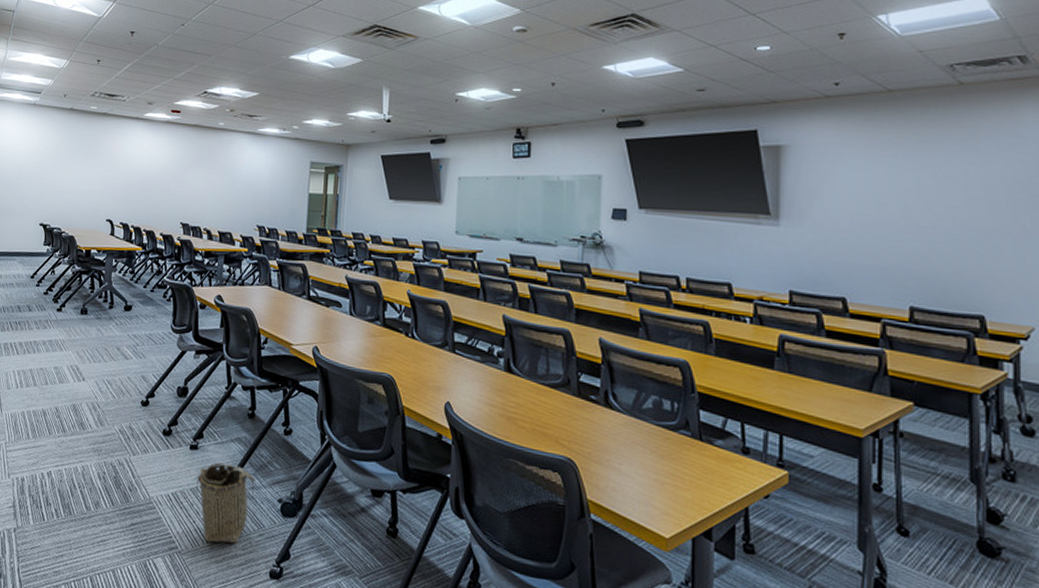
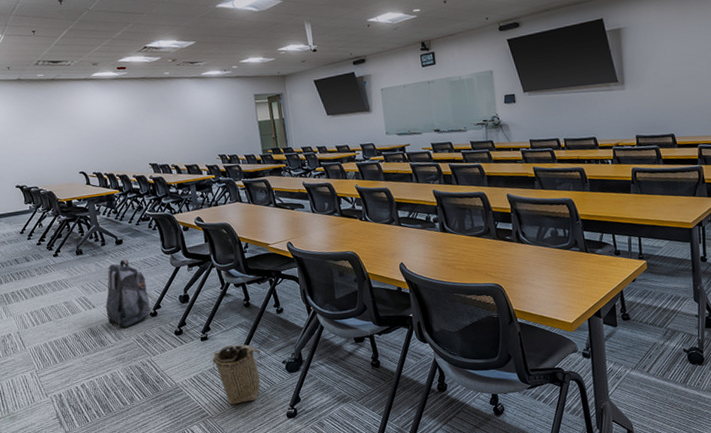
backpack: none [94,329,146,413] -> present [105,259,151,328]

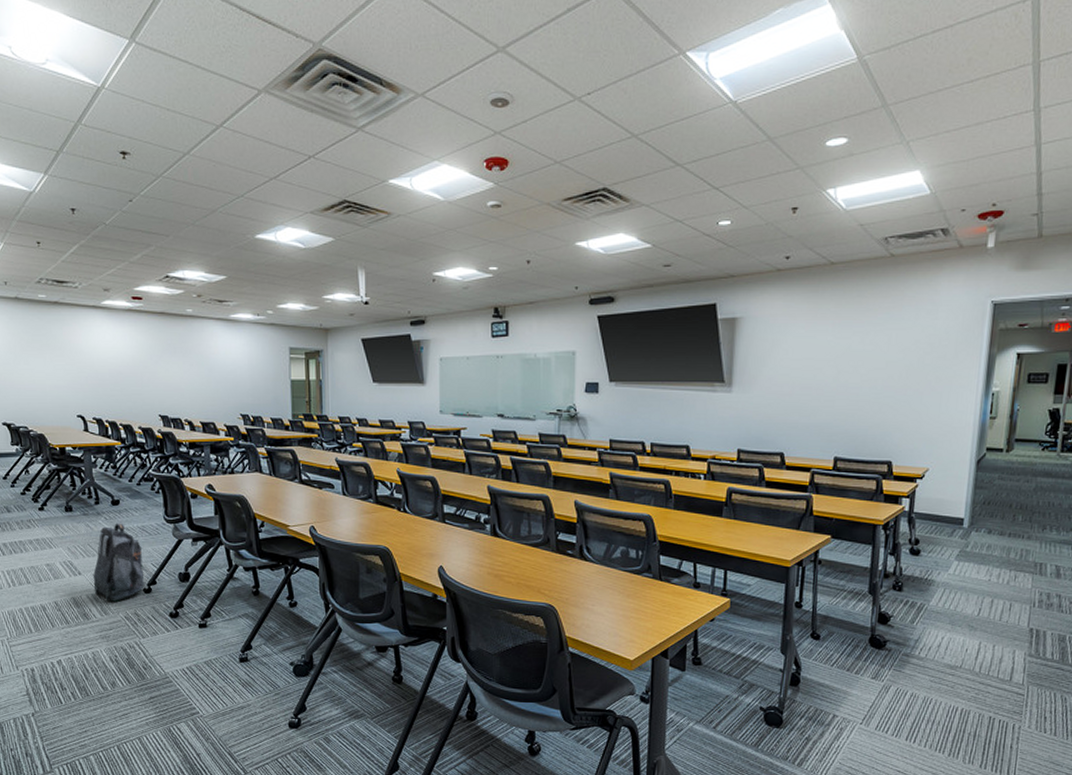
basket: present [212,344,266,405] -> none [209,636,270,705]

